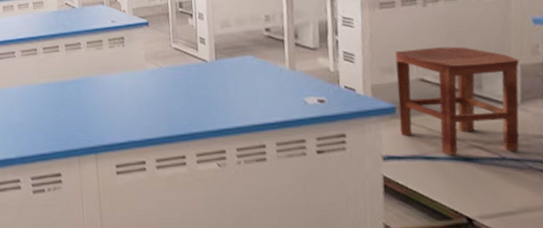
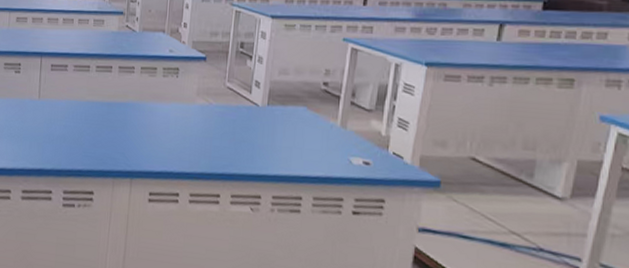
stool: present [395,46,520,156] -> none [440,125,577,245]

